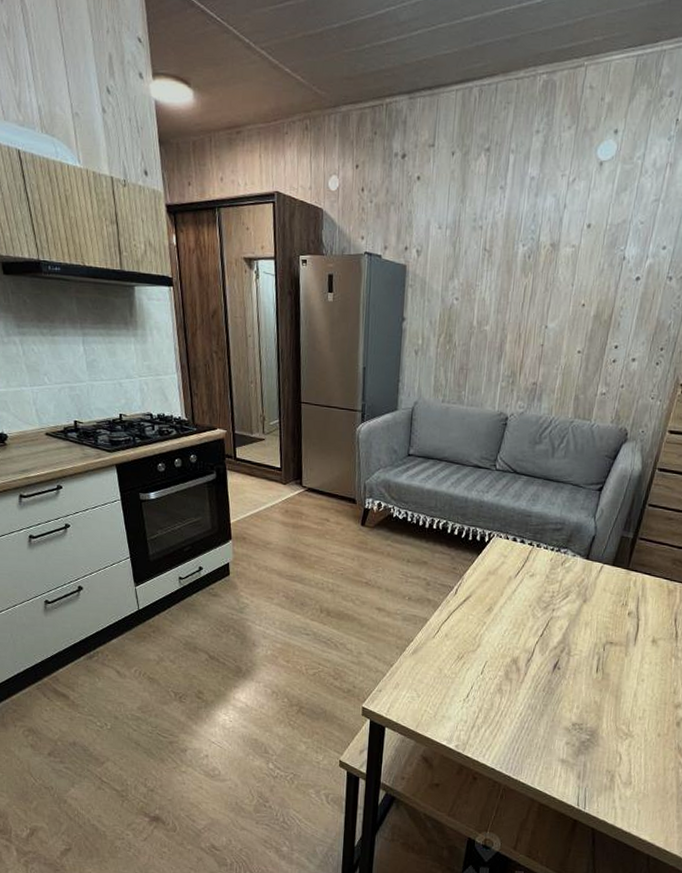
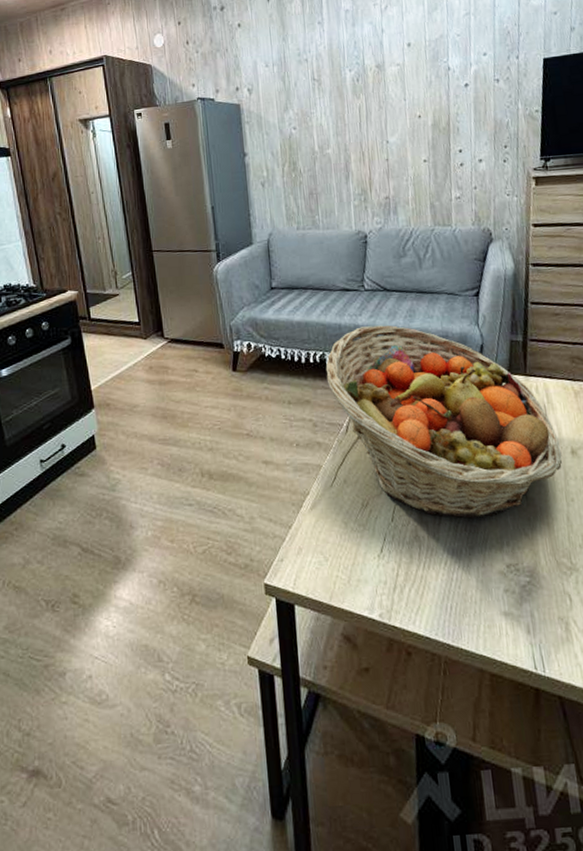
fruit basket: none [445,503,644,683] -> present [325,325,562,518]

